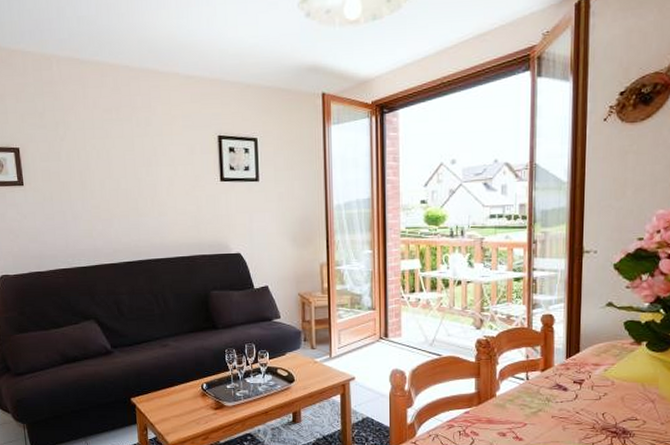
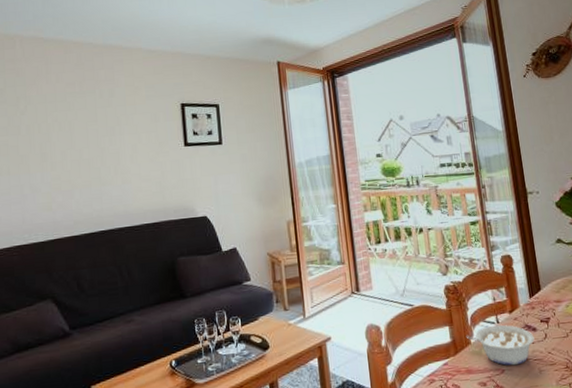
legume: none [493,381,564,421] -> present [467,324,535,366]

